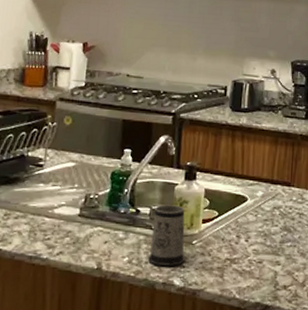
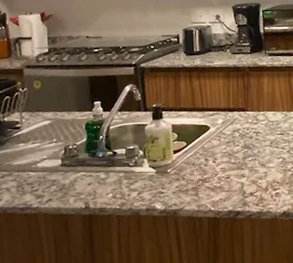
mug: present [148,204,185,266] -> none [129,142,163,196]

